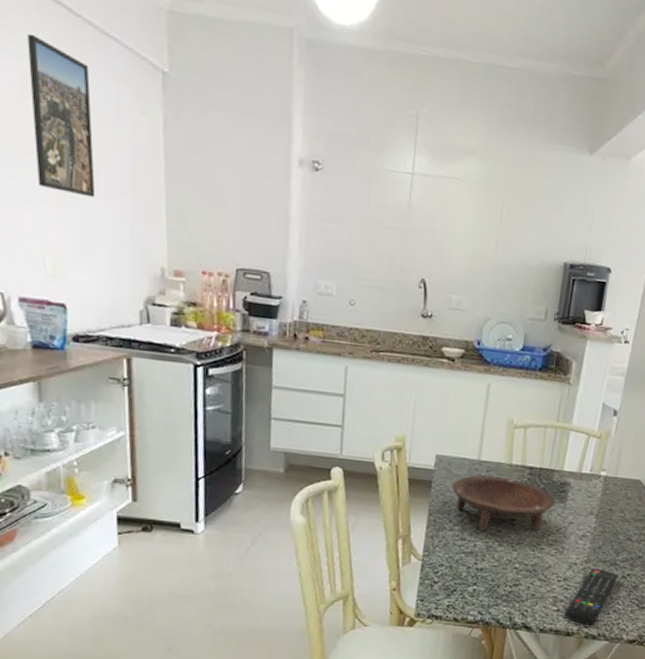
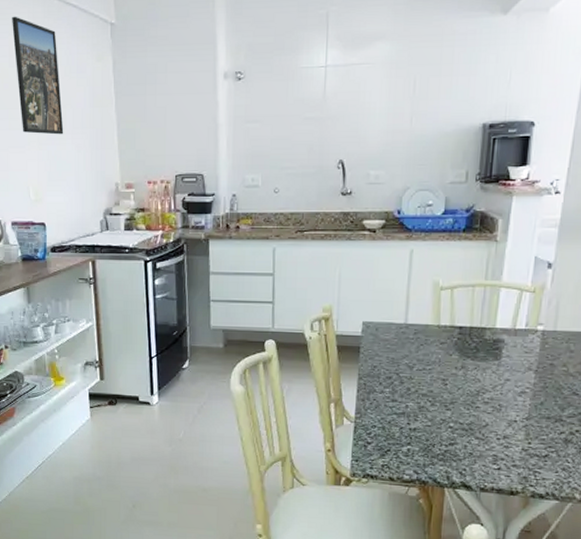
bowl: present [452,475,555,531] -> none [380,337,489,392]
remote control: present [564,568,618,625] -> none [506,425,565,484]

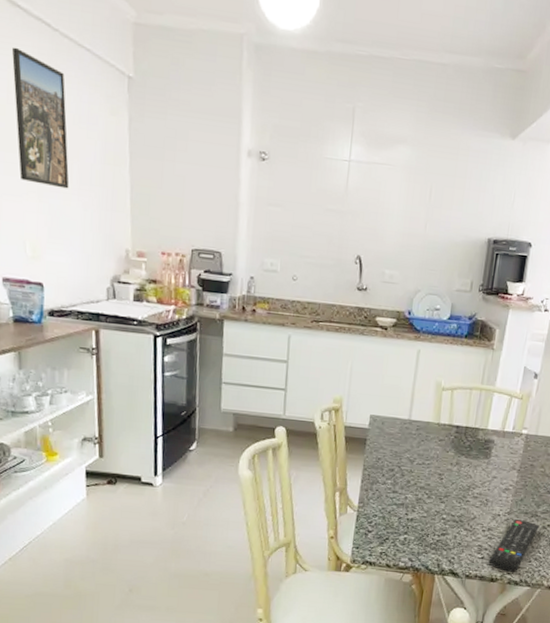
remote control: none [506,425,565,484] -> present [488,519,539,572]

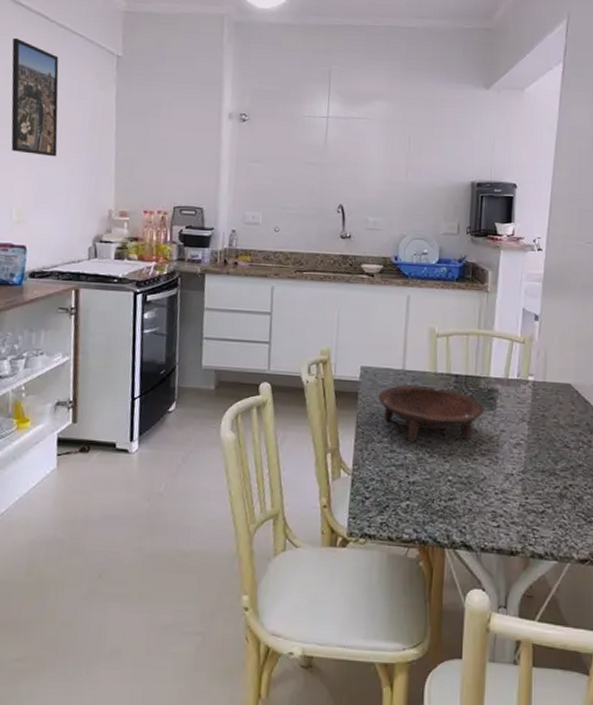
bowl: none [384,433,480,485] -> present [378,385,484,442]
remote control: present [488,519,539,572] -> none [506,479,559,543]

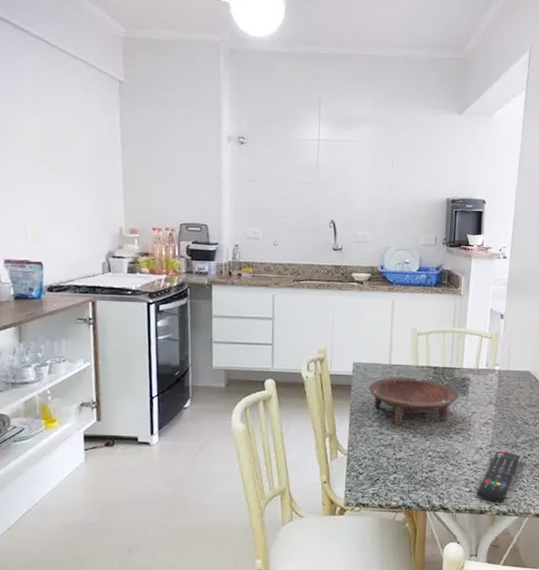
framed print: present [11,37,59,157] -> none [15,62,67,178]
remote control: none [506,479,559,543] -> present [476,451,520,503]

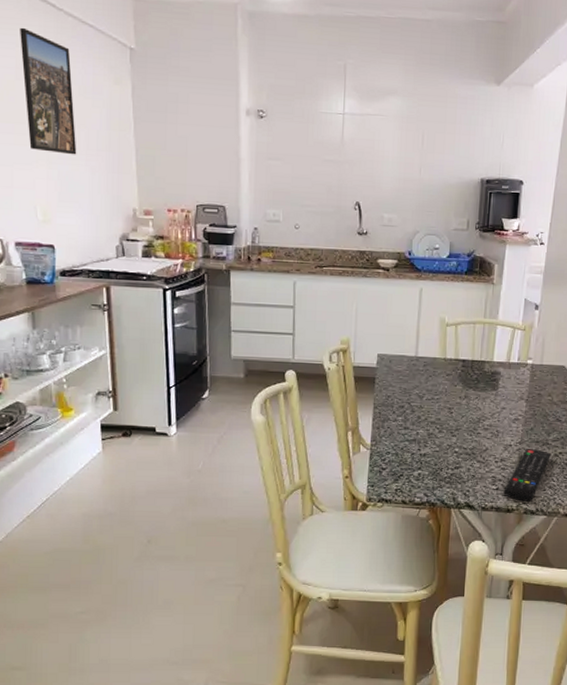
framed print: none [15,62,67,178] -> present [20,27,77,155]
bowl: present [368,376,459,425] -> none [393,369,488,420]

